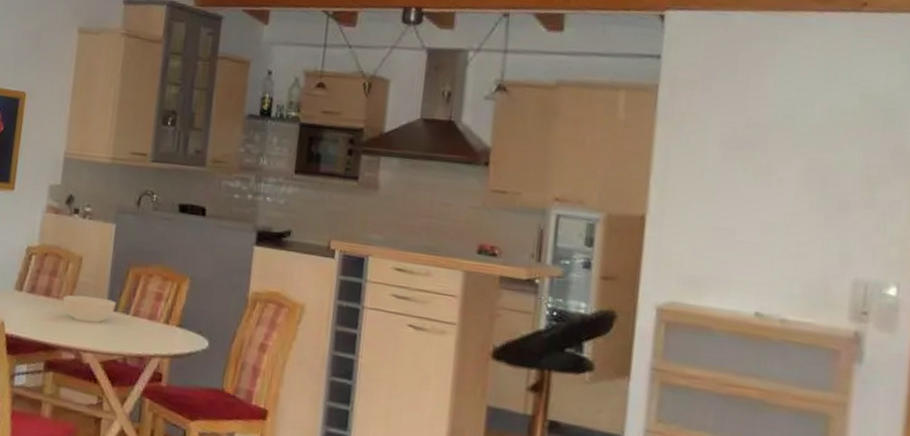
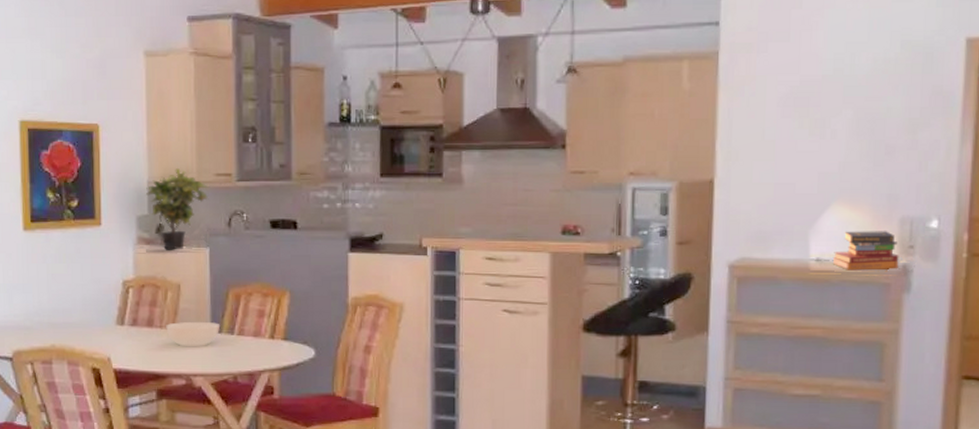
potted plant: none [60,143,121,224] -> present [145,168,208,252]
books: none [774,287,851,336] -> present [833,231,899,271]

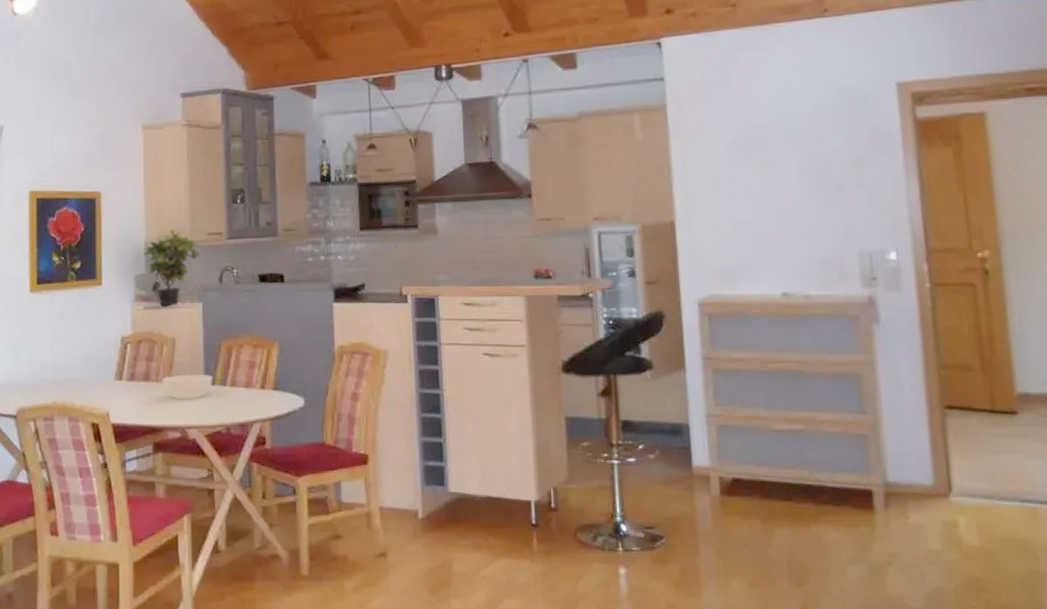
books: present [833,231,899,271] -> none [799,264,864,304]

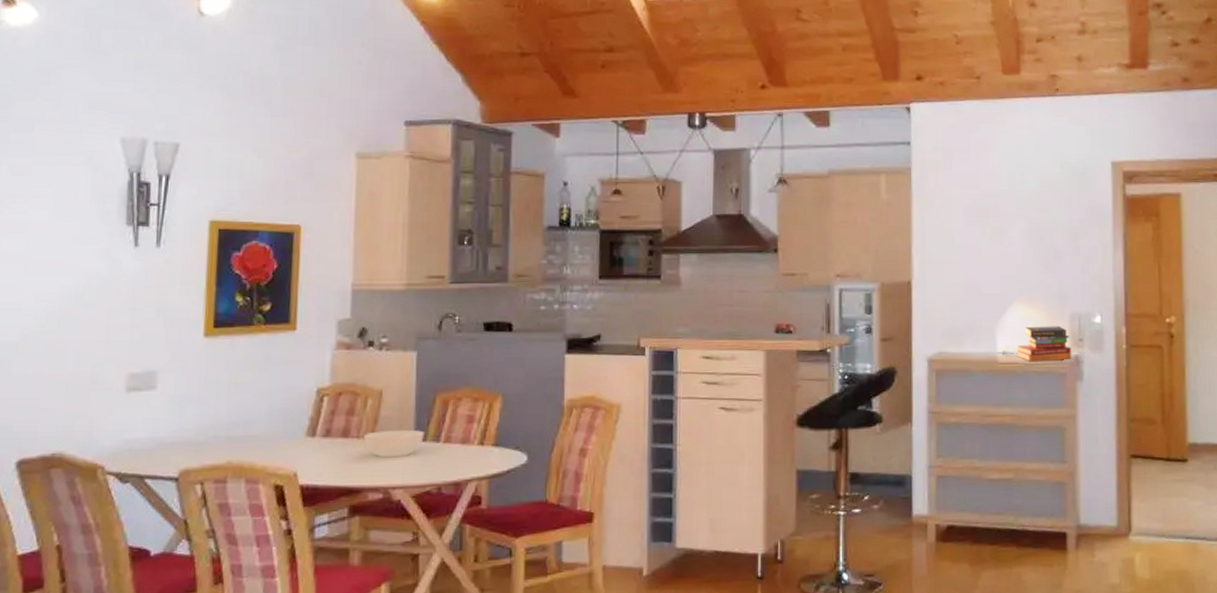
potted plant: present [143,229,201,308] -> none [348,271,418,356]
books: none [799,264,864,304] -> present [1017,326,1072,362]

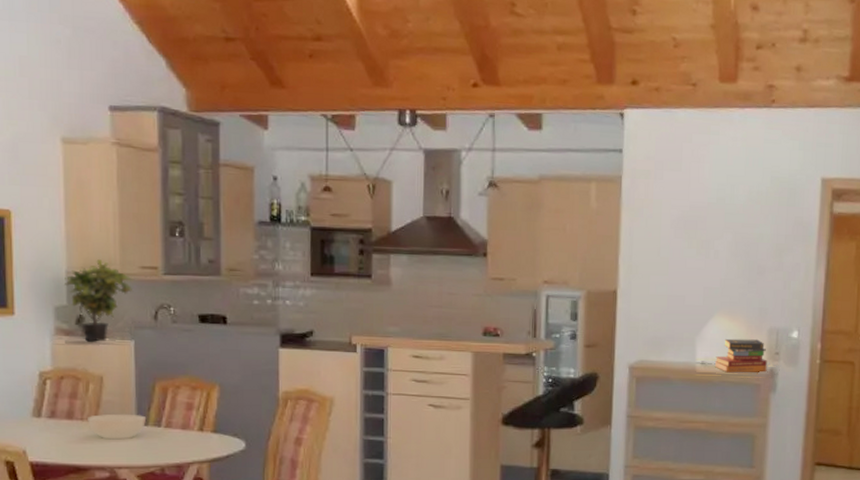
potted plant: none [348,271,418,356] -> present [63,259,132,343]

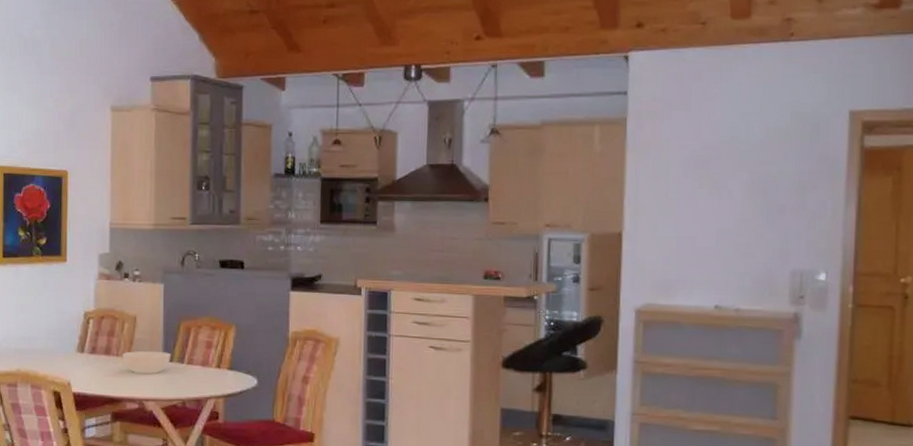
potted plant: present [63,259,132,343] -> none [107,212,164,287]
books: present [715,338,767,373] -> none [731,281,791,318]

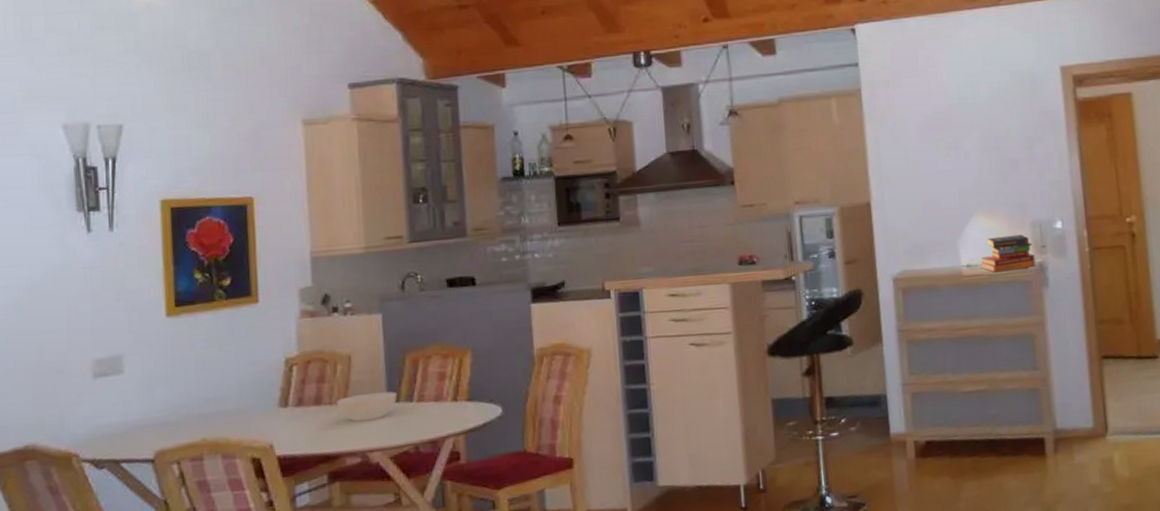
books: none [731,281,791,318] -> present [981,234,1036,273]

